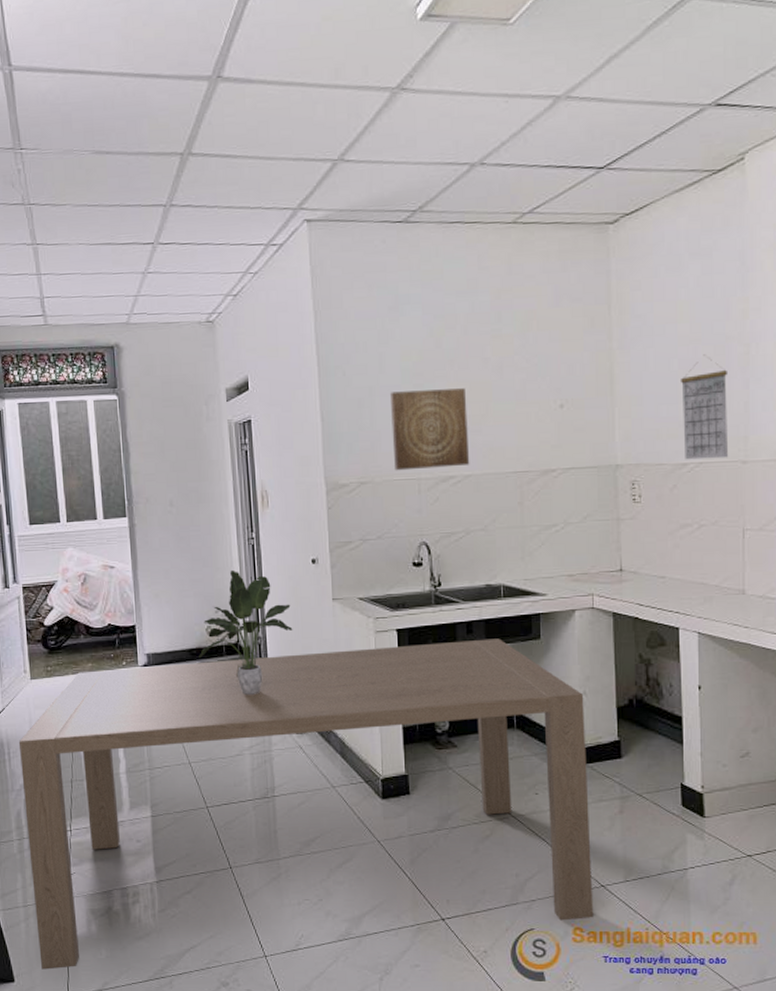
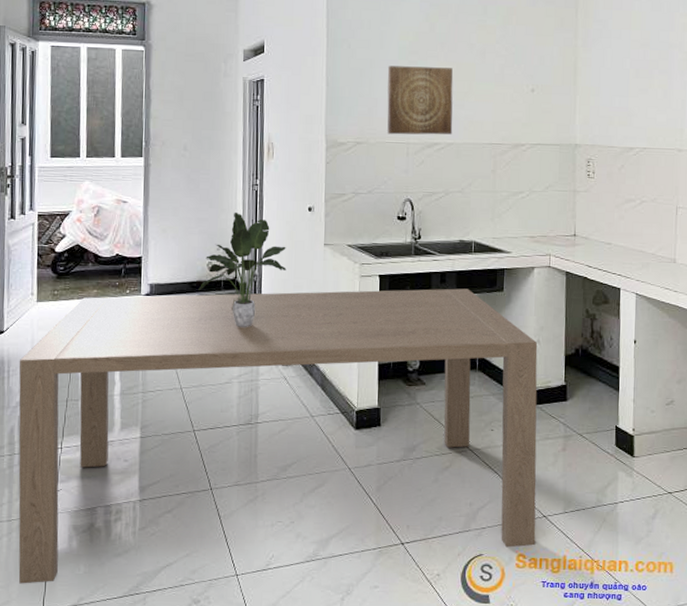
calendar: present [679,354,729,460] -> none [631,57,670,146]

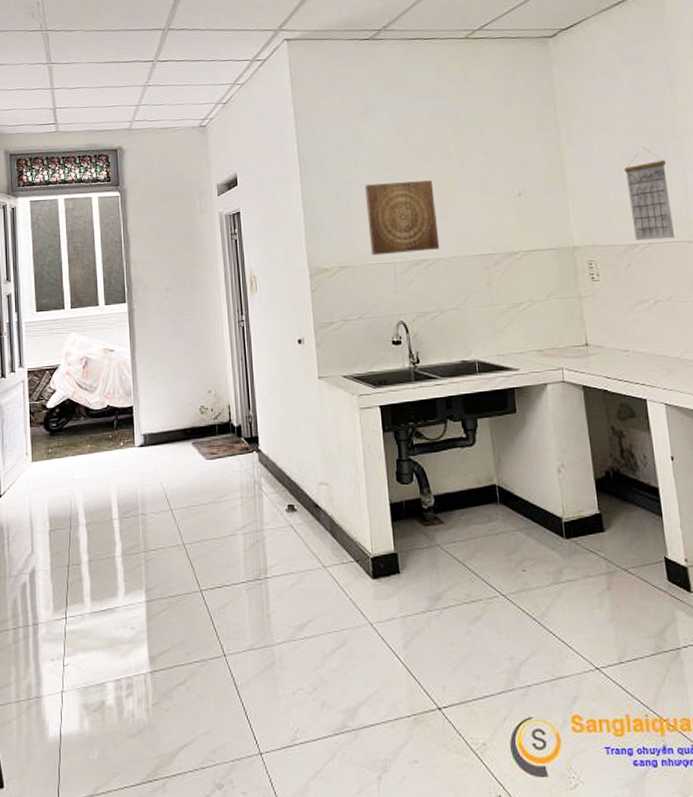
dining table: present [18,288,538,584] -> none [18,413,591,773]
potted plant: present [198,212,287,327] -> none [193,351,282,473]
calendar: none [631,57,670,146] -> present [623,146,674,241]

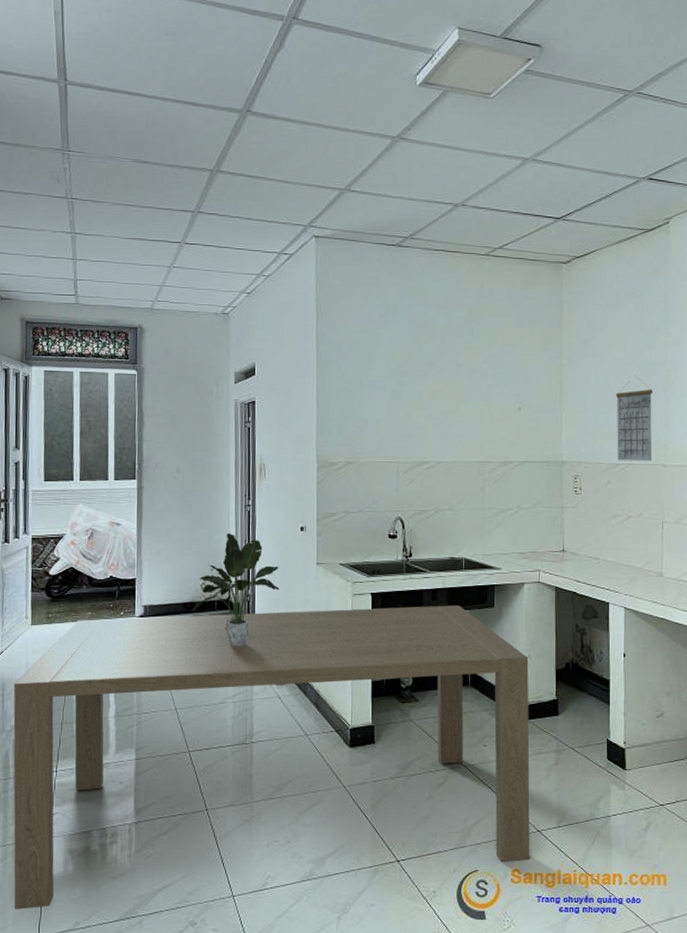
dining table: none [18,413,591,773] -> present [13,605,530,910]
potted plant: none [193,351,282,473] -> present [192,532,280,647]
wall art: present [364,180,440,256] -> none [377,386,442,454]

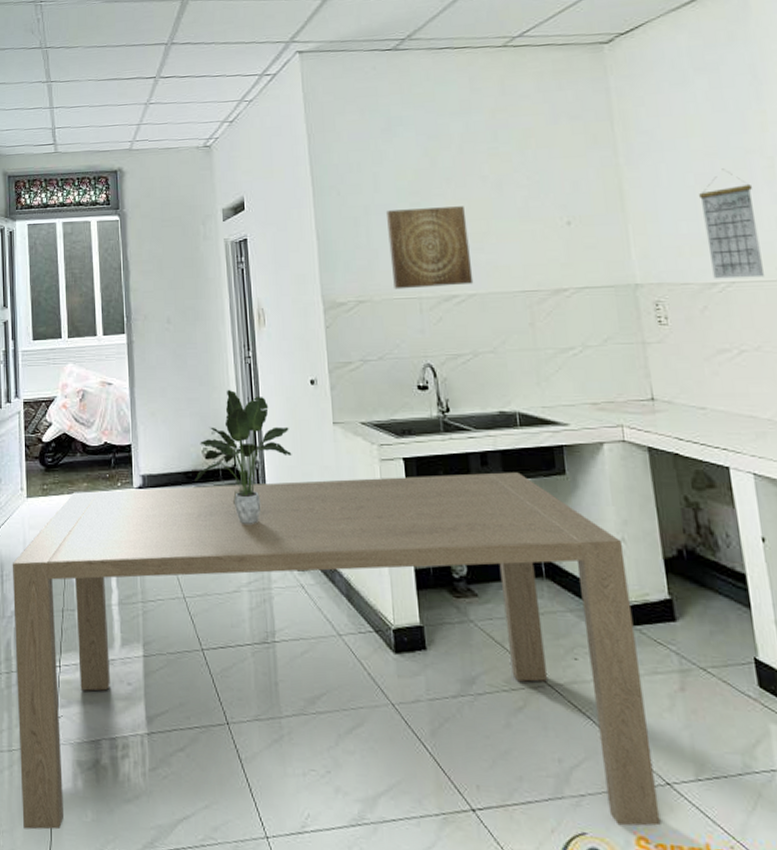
wall art: none [377,386,442,454] -> present [385,206,474,290]

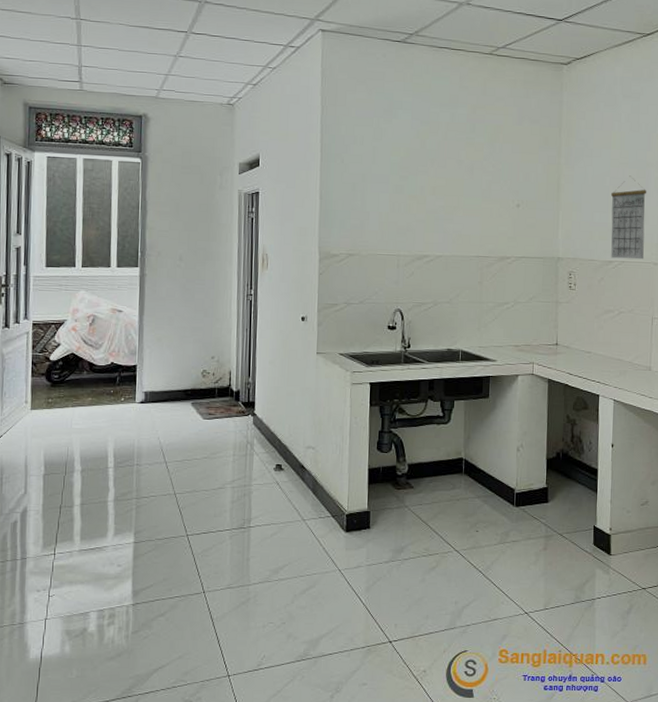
dining table: present [12,472,661,830] -> none [10,395,521,689]
potted plant: present [195,389,292,524] -> none [193,321,280,434]
wall art: present [385,206,474,290] -> none [378,180,443,248]

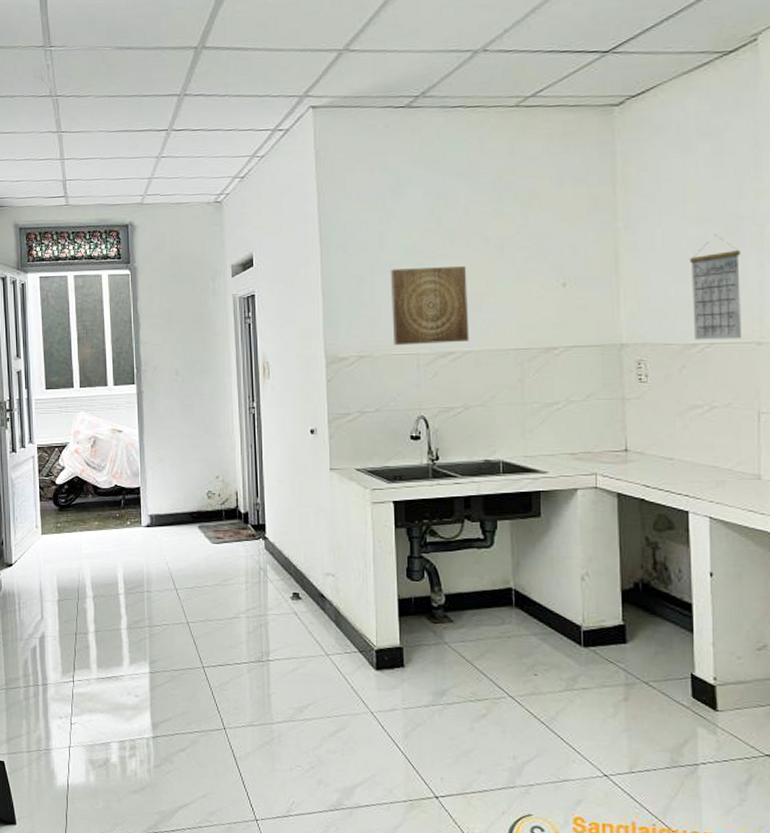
wall art: none [378,180,443,248] -> present [390,266,470,346]

